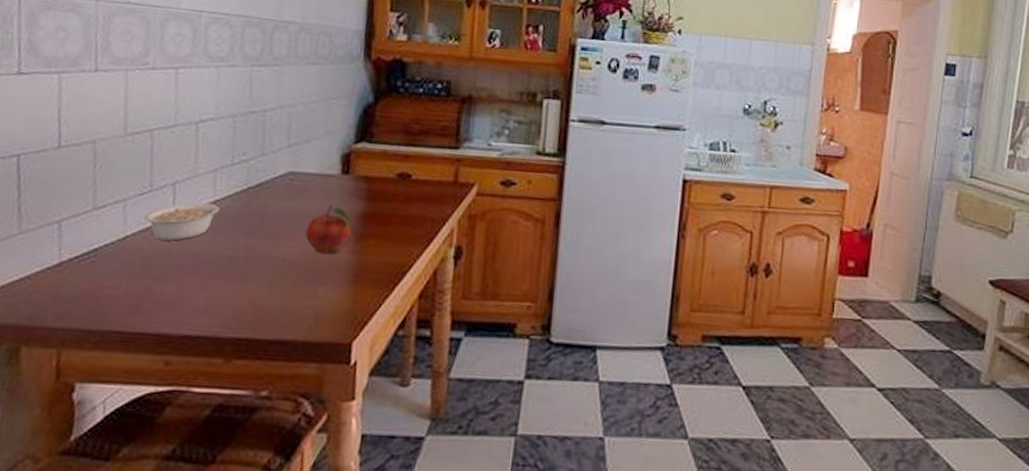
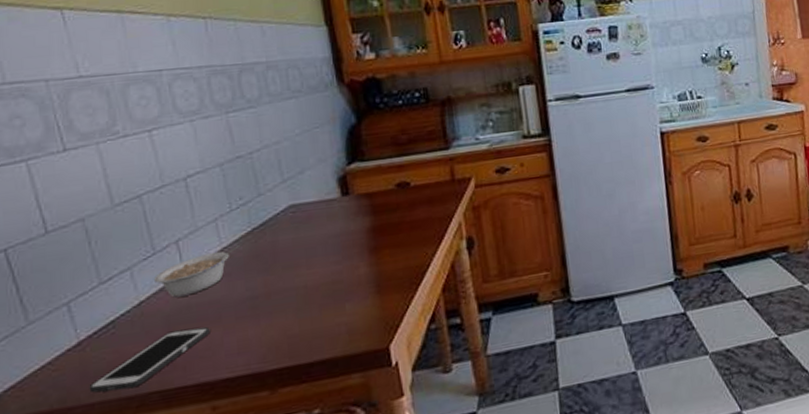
cell phone: none [56,273,183,323] -> present [89,327,210,393]
fruit: present [305,205,351,255] -> none [320,227,364,274]

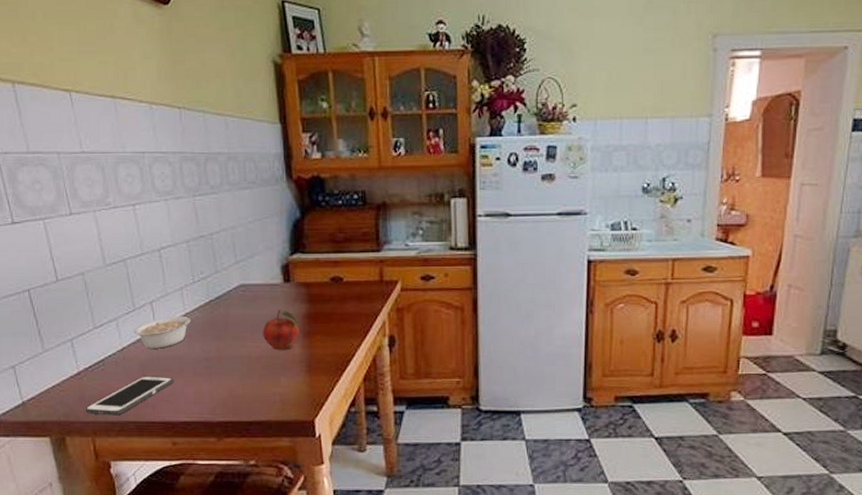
fruit: none [320,227,364,274] -> present [263,309,299,351]

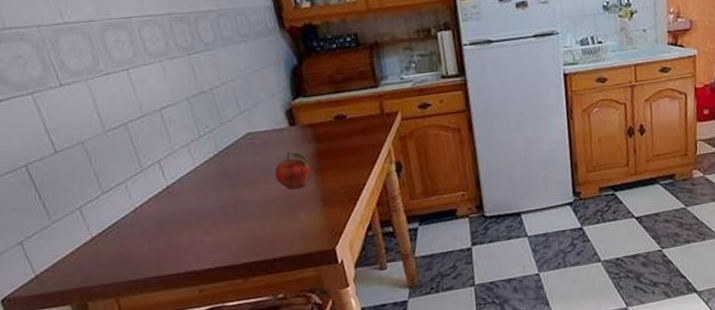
cell phone: present [85,376,174,416] -> none [104,229,192,277]
legume: present [133,312,200,349] -> none [143,164,210,206]

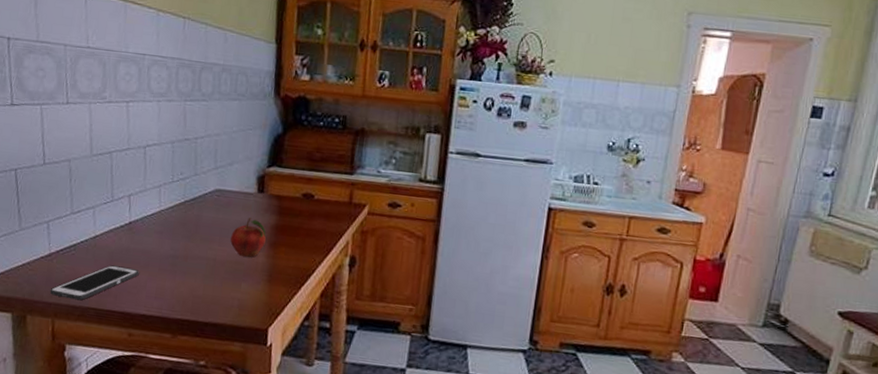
cell phone: none [104,229,192,277] -> present [49,265,139,301]

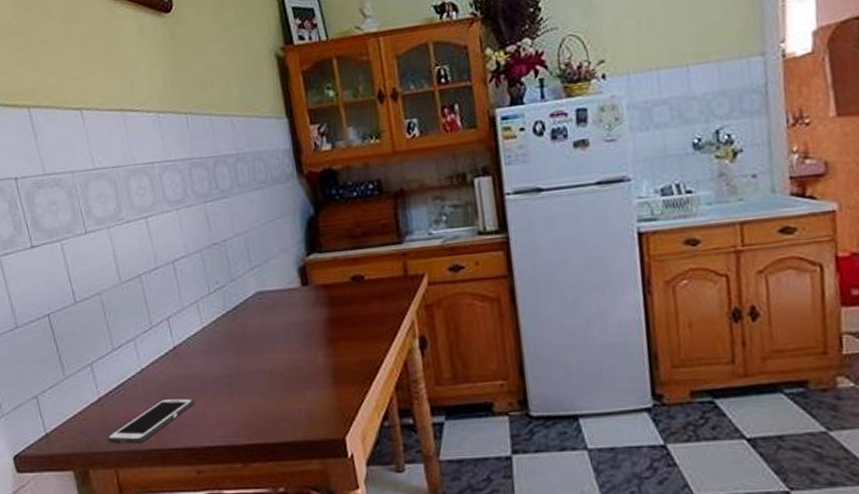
fruit: present [230,217,266,258] -> none [283,316,322,362]

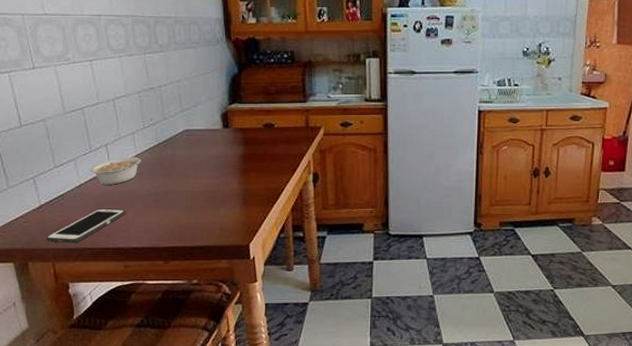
legume: none [151,325,218,368] -> present [89,153,150,185]

